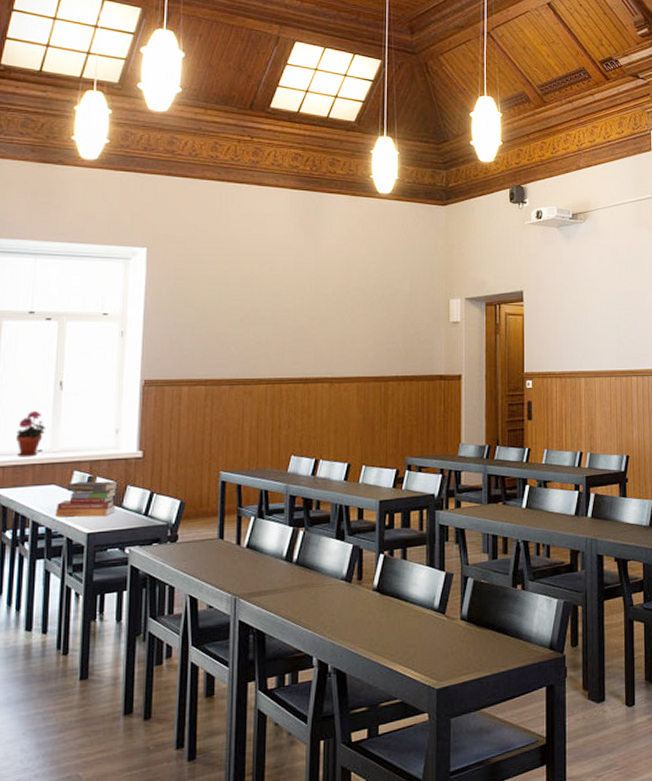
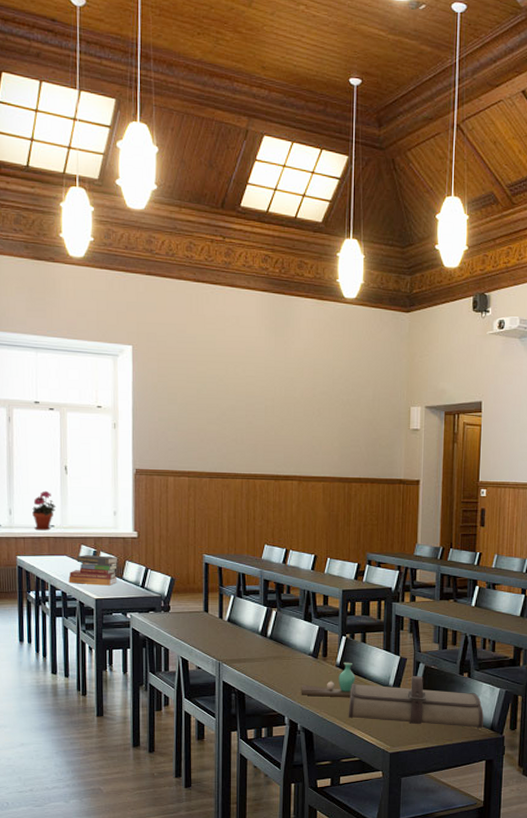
vase: none [332,584,395,629] -> present [301,662,356,698]
tool roll: none [387,593,541,652] -> present [348,676,484,729]

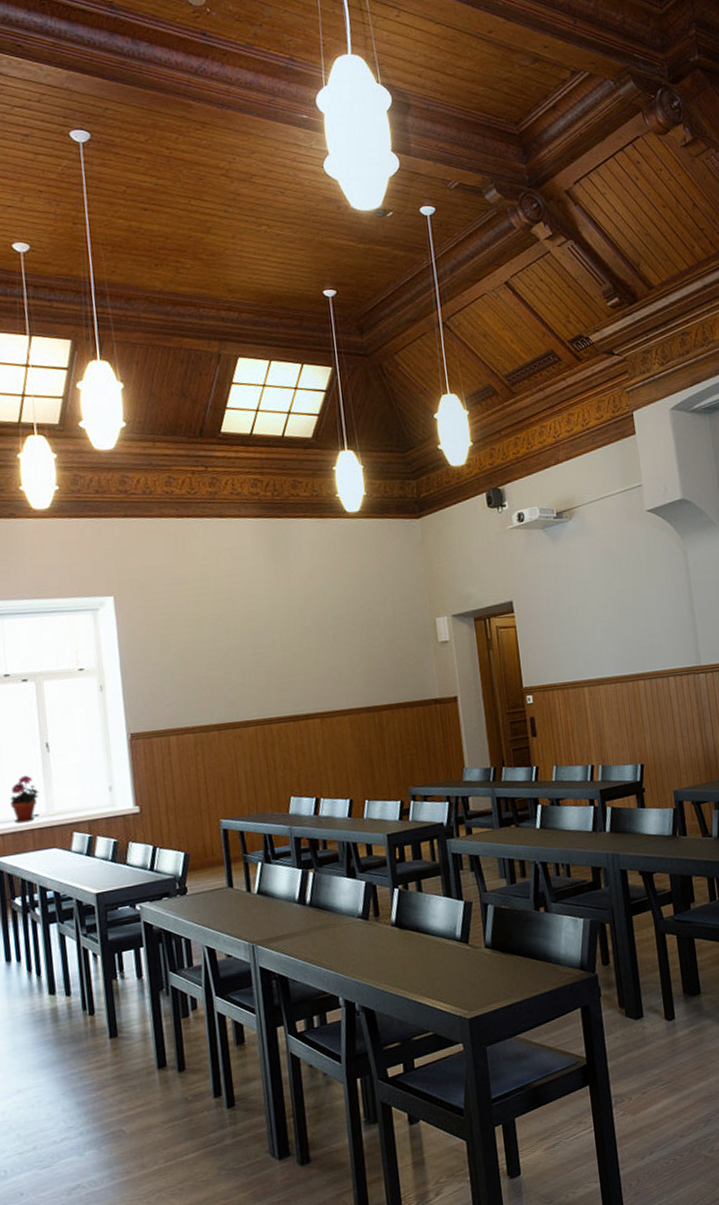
books: present [68,555,118,586] -> none [61,839,121,880]
vase: present [301,662,356,698] -> none [353,917,416,968]
tool roll: present [348,676,484,729] -> none [411,920,571,986]

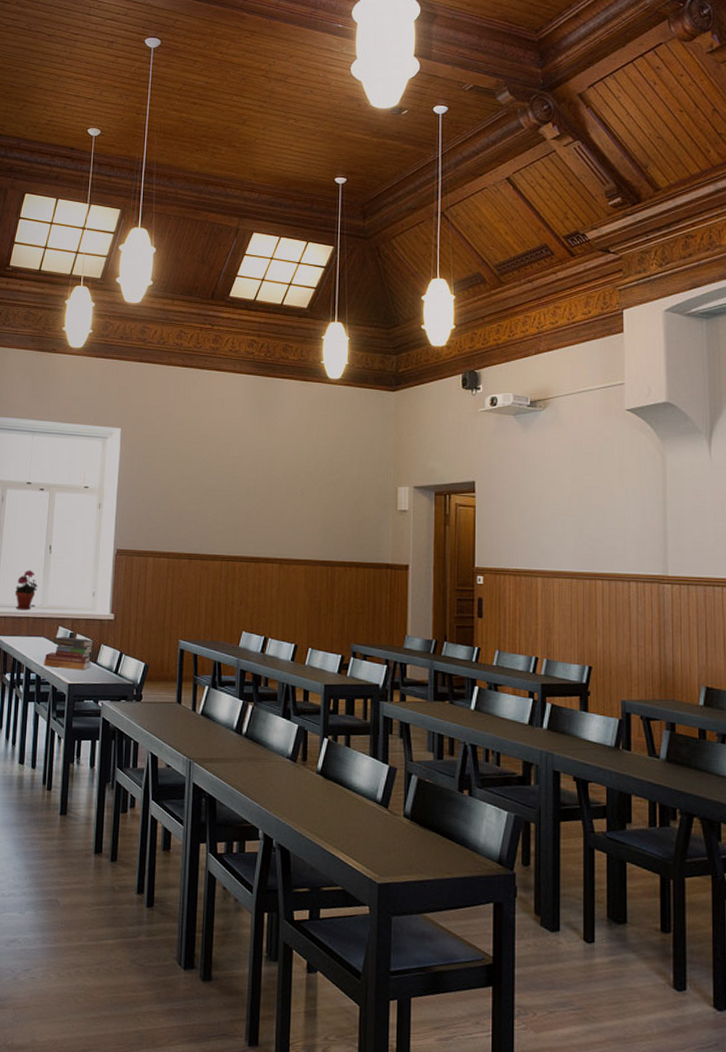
books: none [61,839,121,880] -> present [44,637,93,670]

